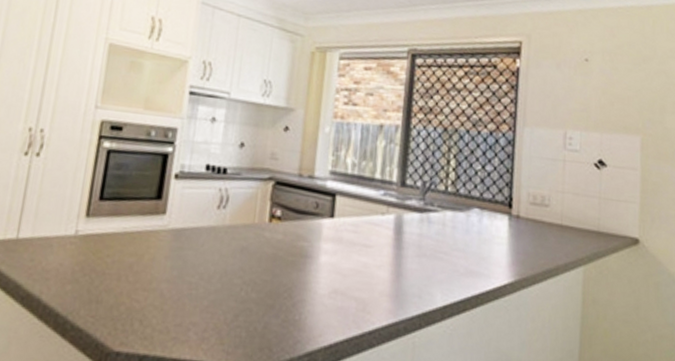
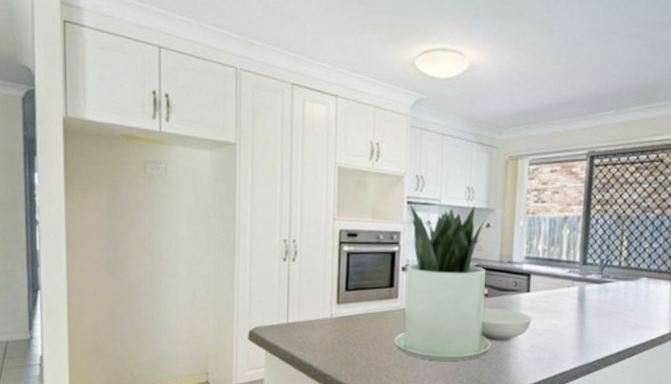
planter: none [155,95,286,306] -> present [394,204,491,361]
bowl: none [269,235,337,283] -> present [481,308,533,342]

